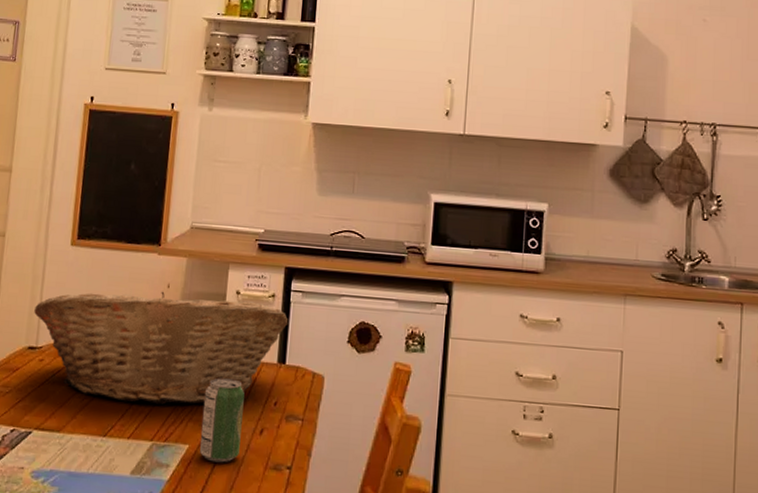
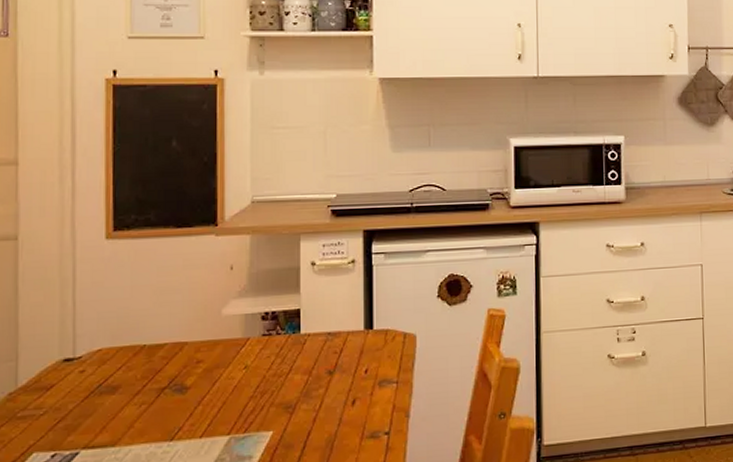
fruit basket: present [34,291,289,405] -> none [67,271,372,400]
beverage can: present [200,377,245,463] -> none [285,354,331,444]

